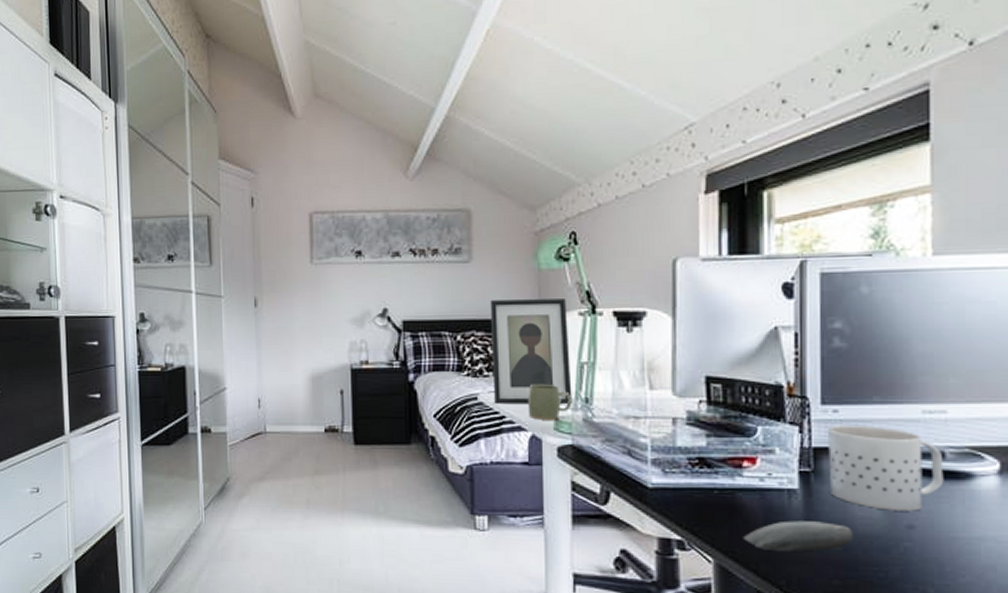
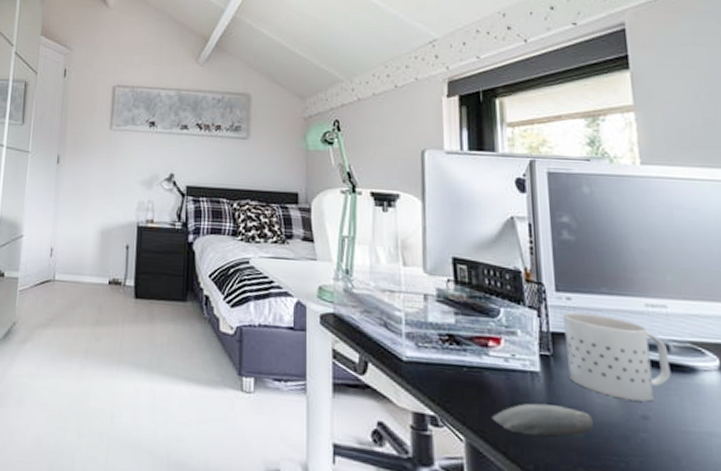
picture frame: present [489,299,572,405] -> none [263,174,334,275]
mug: present [527,383,572,420] -> none [294,252,334,289]

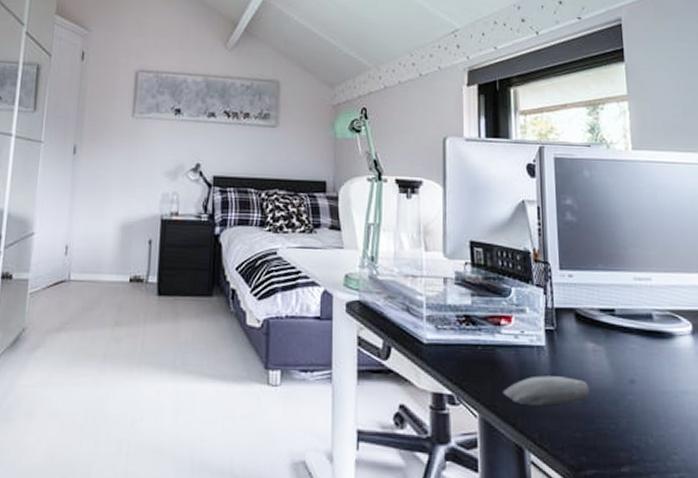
mug: present [563,312,671,402] -> none [566,289,654,367]

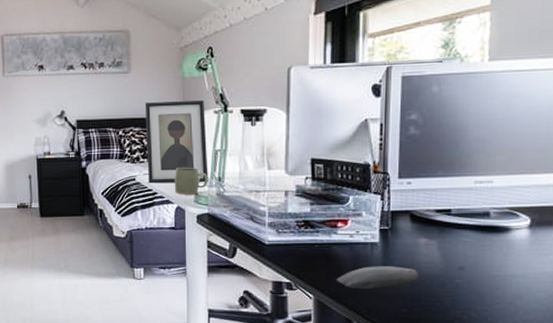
picture frame: none [291,162,360,262] -> present [144,100,208,184]
mug: none [321,241,360,277] -> present [174,167,208,195]

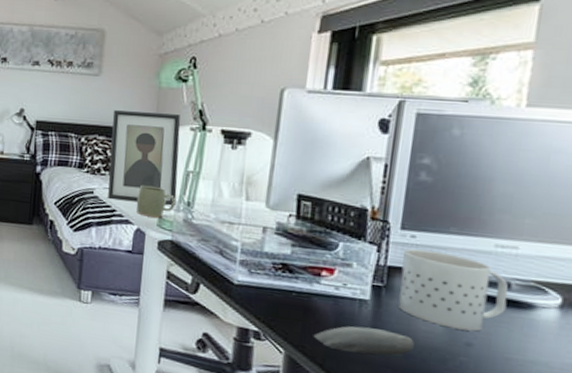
mug: none [402,194,488,257] -> present [398,249,508,332]

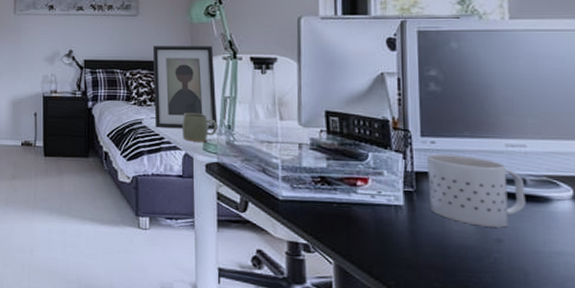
computer mouse: present [313,326,414,356] -> none [358,231,450,258]

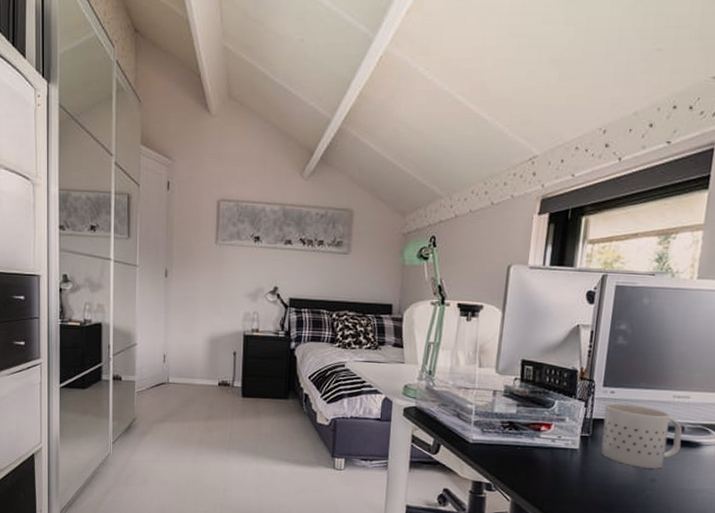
picture frame: present [152,46,218,130] -> none [358,287,422,375]
mug: present [182,112,218,142] -> none [383,356,419,387]

